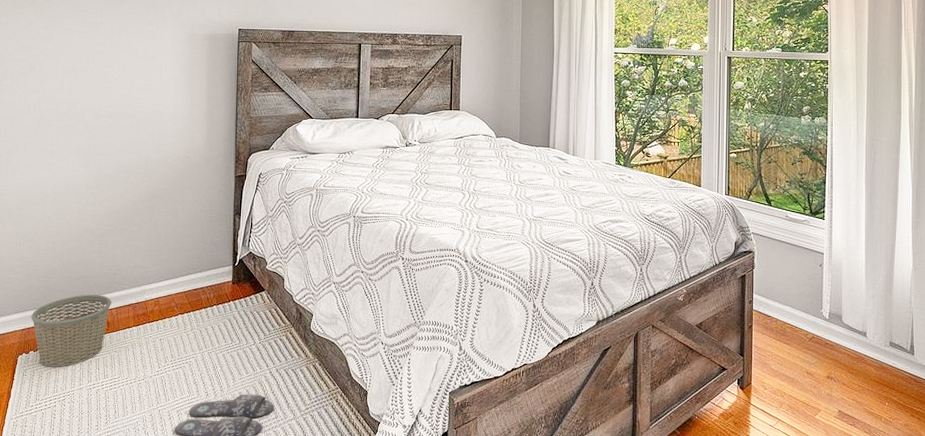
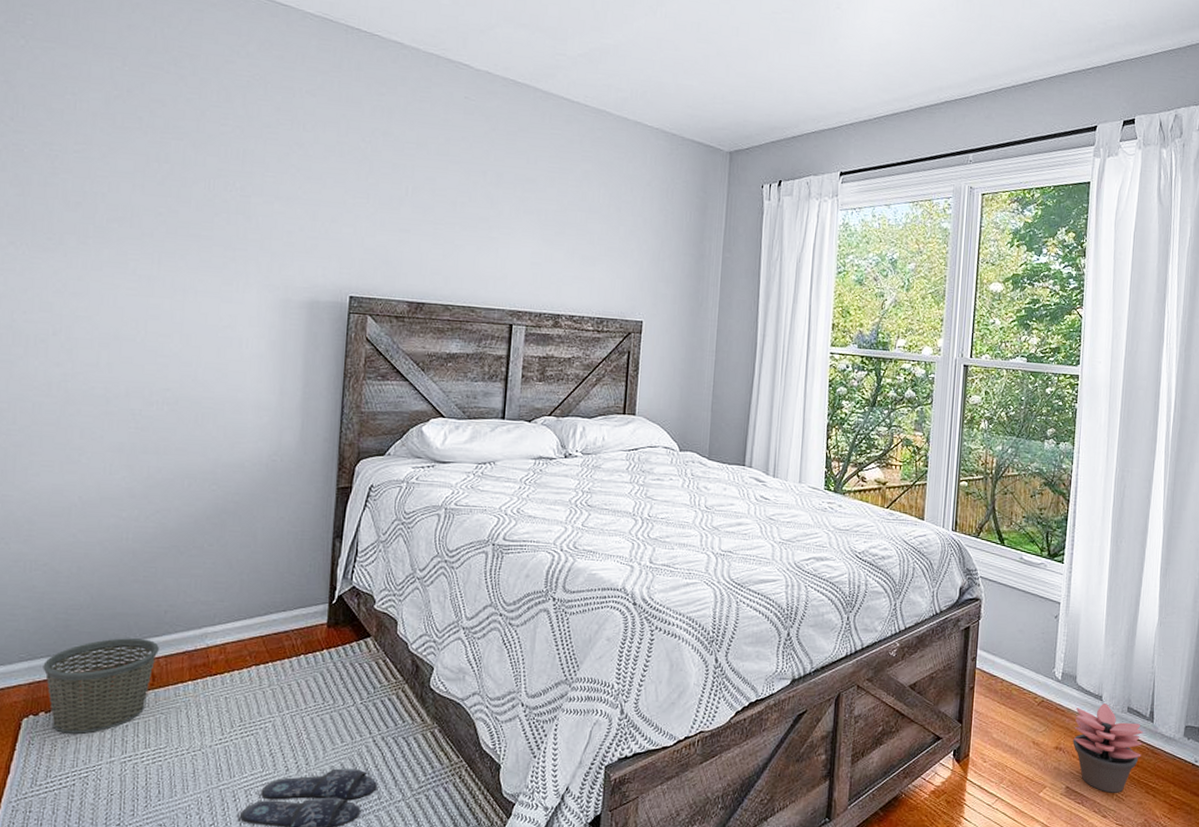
succulent plant: none [842,339,905,416] -> present [1073,703,1143,793]

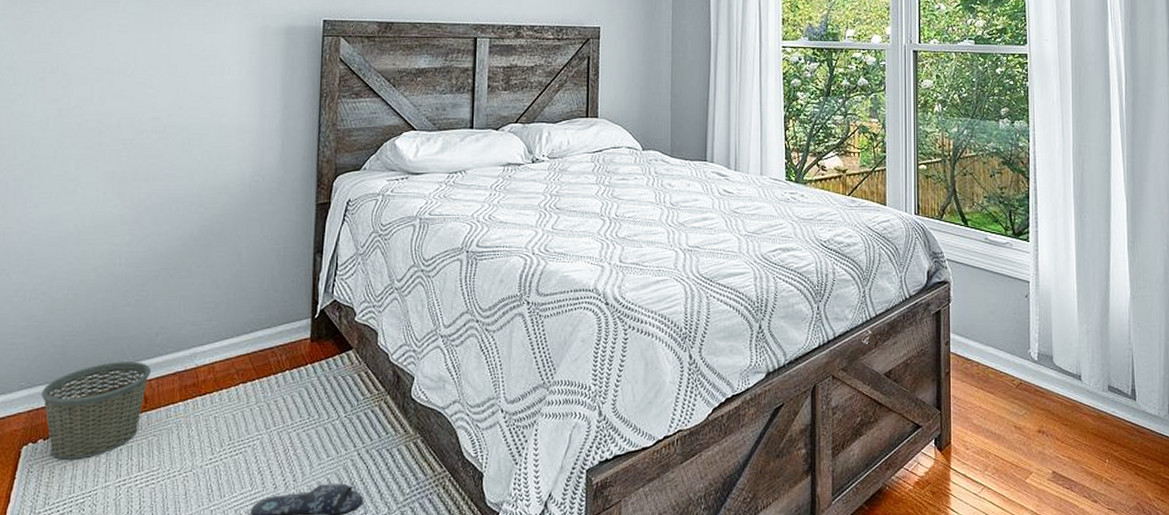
succulent plant: present [1073,703,1143,793] -> none [1055,383,1127,476]

